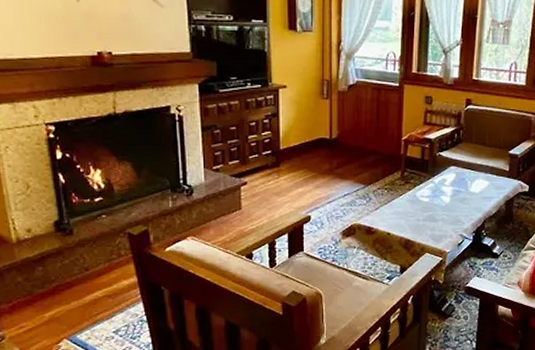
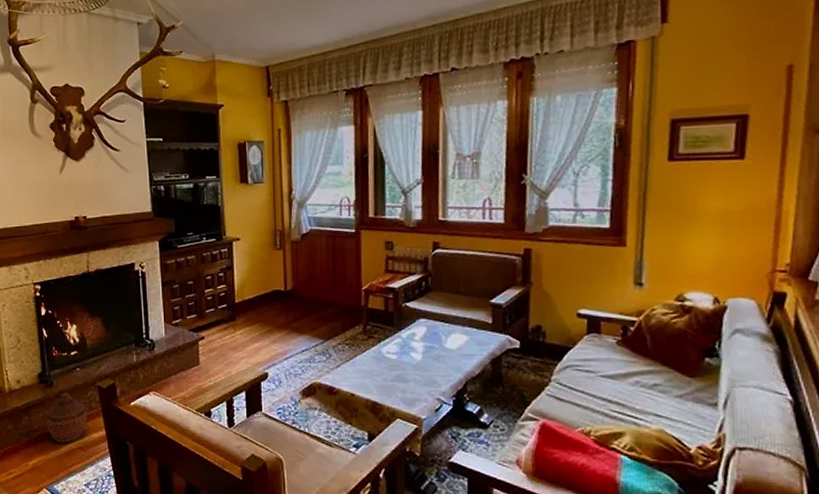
woven basket: none [64,240,115,292] -> present [45,392,87,443]

